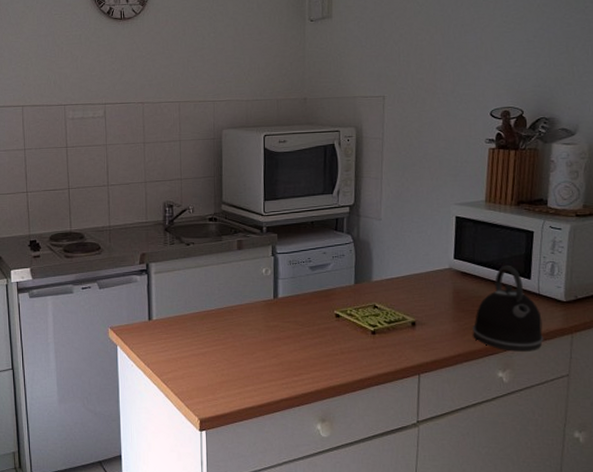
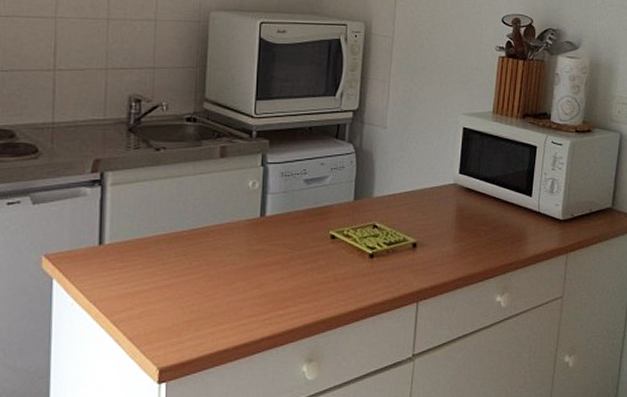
kettle: present [472,265,544,353] -> none [474,181,541,275]

